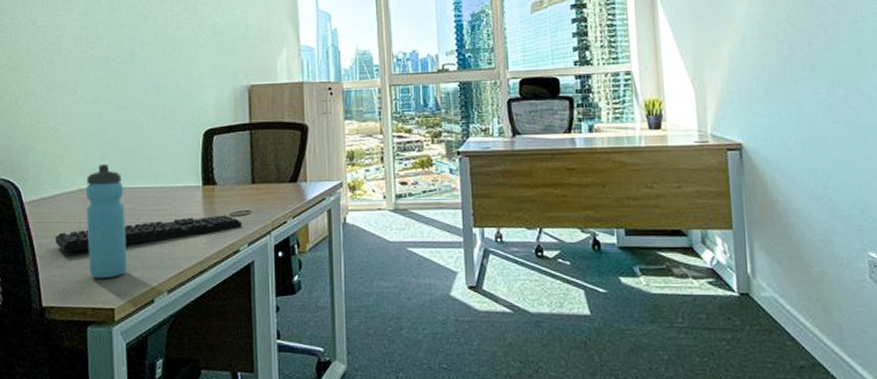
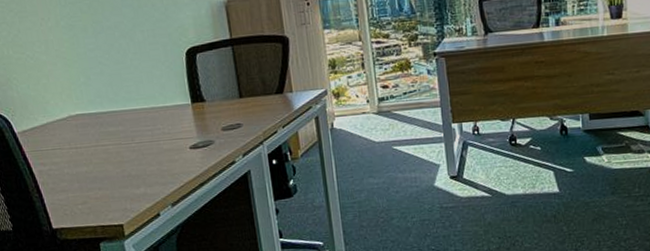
keyboard: present [55,215,242,252] -> none [53,129,235,177]
water bottle: present [86,165,128,279] -> none [75,90,130,199]

